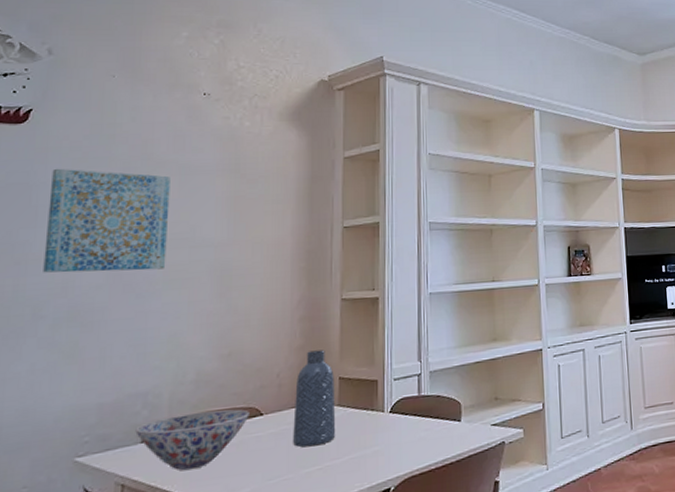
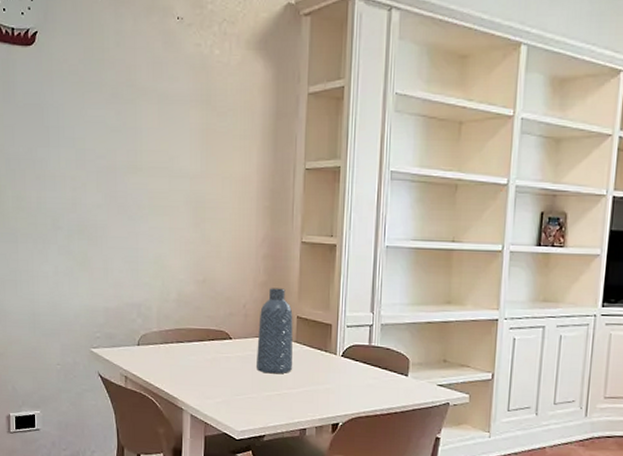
wall art: present [43,168,170,273] -> none [56,91,151,195]
bowl: present [135,409,249,471] -> none [133,328,221,375]

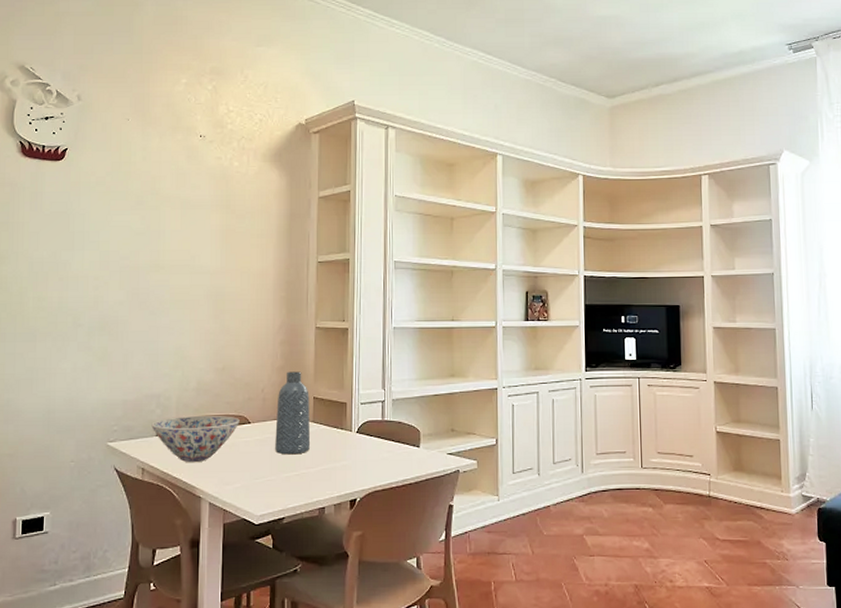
bowl: none [133,328,221,375] -> present [151,416,240,463]

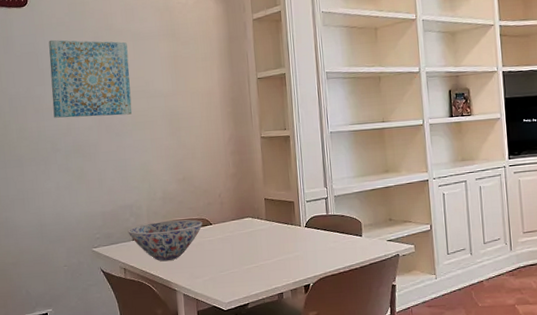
wall art: none [80,200,174,291] -> present [48,39,133,118]
vase: present [275,371,310,455] -> none [233,177,265,250]

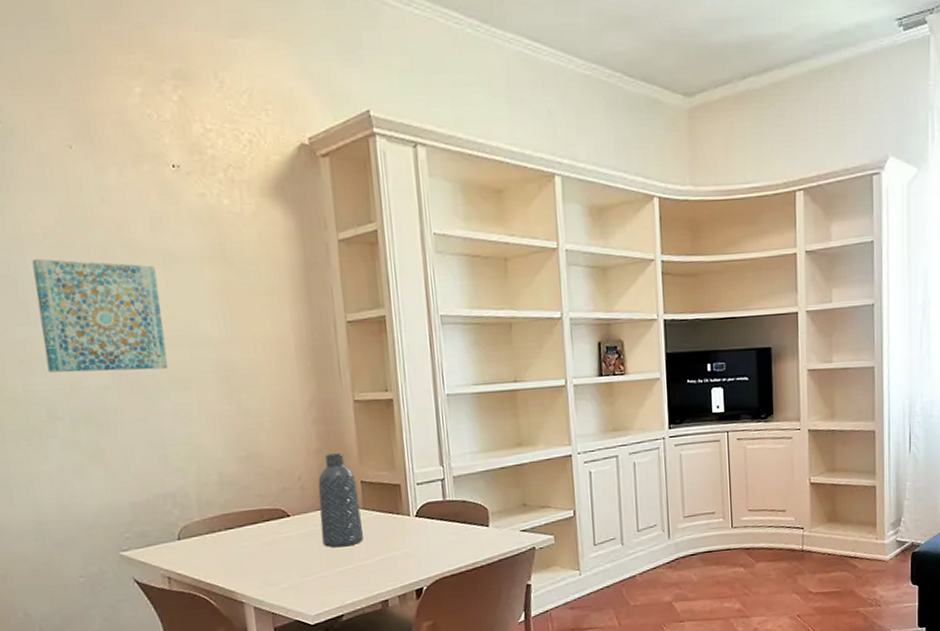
bowl: present [128,219,203,262] -> none [170,510,277,567]
vase: none [233,177,265,250] -> present [318,453,363,548]

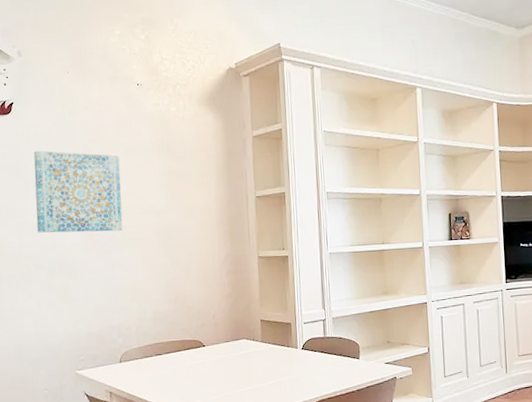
vase: present [318,453,363,548] -> none [227,297,260,373]

